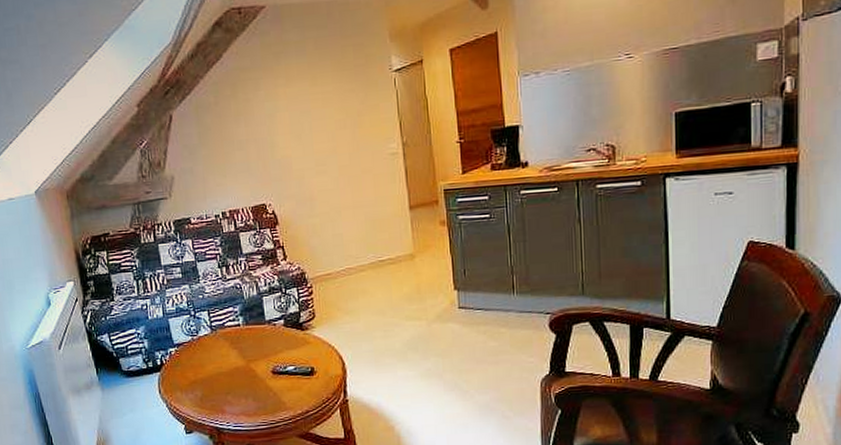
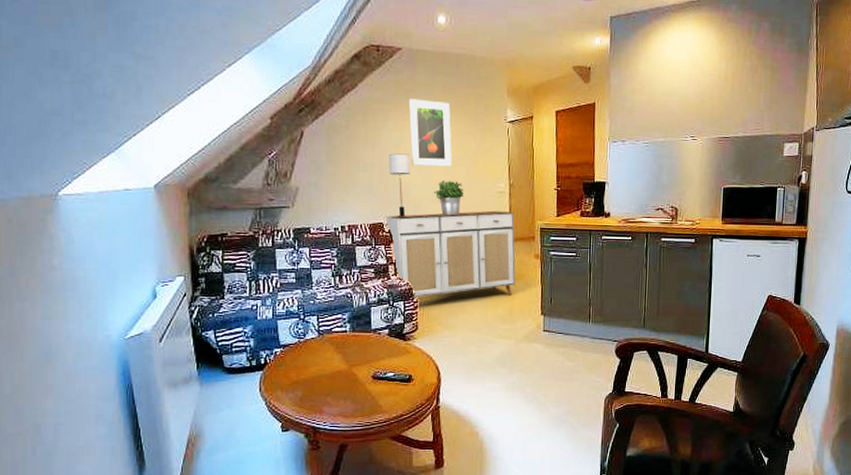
table lamp: none [264,124,291,196] -> present [389,153,411,217]
sideboard: none [268,174,420,283] -> present [386,210,516,298]
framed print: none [278,59,334,136] -> present [408,99,452,167]
potted plant: none [318,147,352,187] -> present [434,179,464,215]

